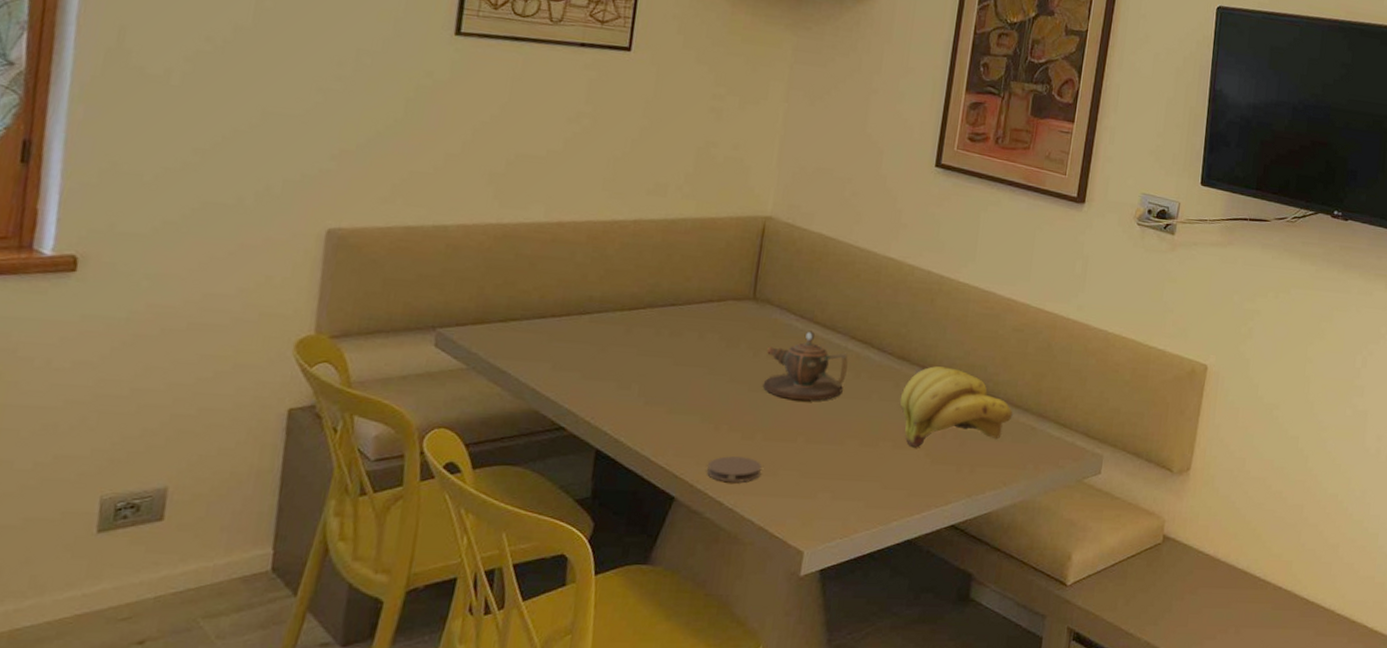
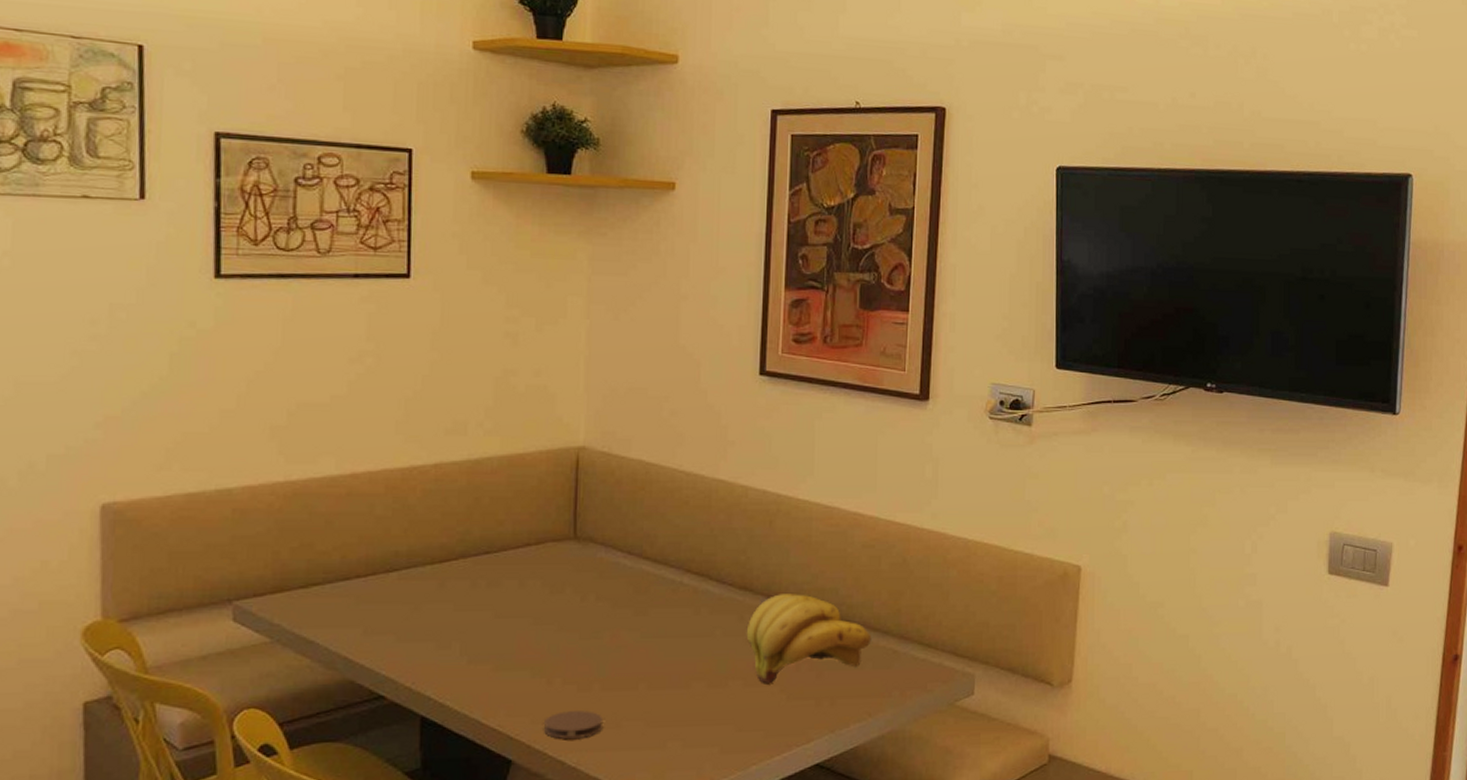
teapot: present [762,331,848,401] -> none [594,567,685,644]

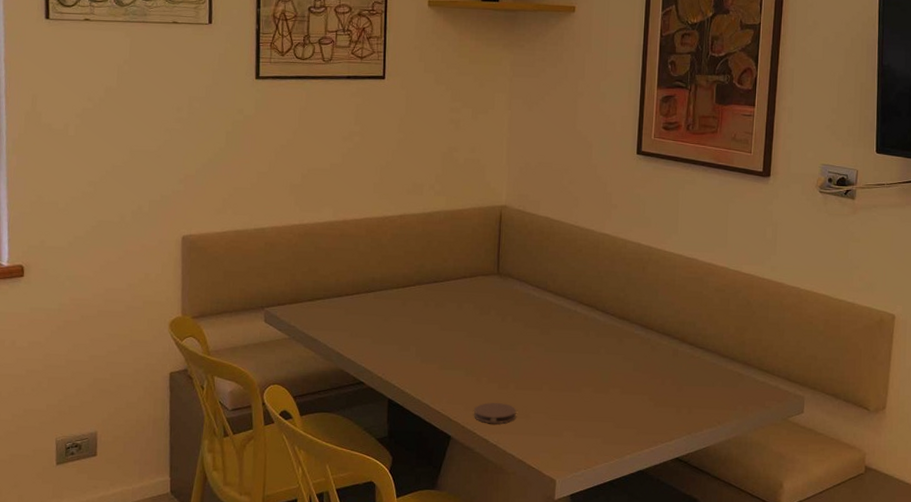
banana bunch: present [746,594,872,683] -> none [624,324,721,392]

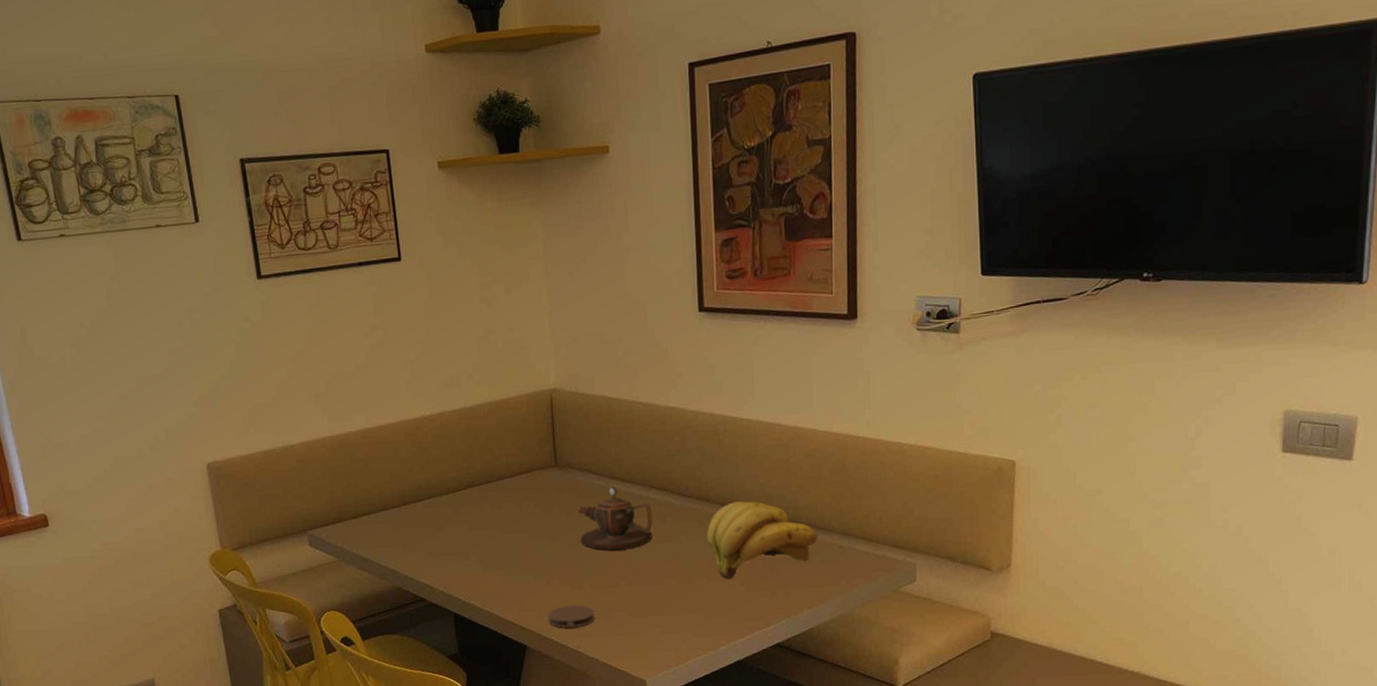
teapot: none [511,298,578,356] -> present [578,486,653,550]
banana bunch: none [624,324,721,392] -> present [706,501,818,578]

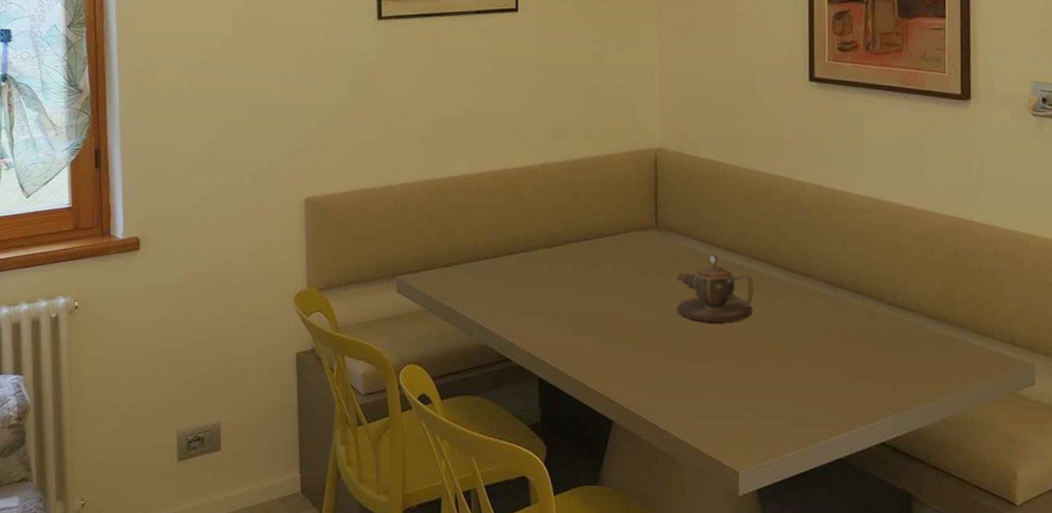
coaster: present [547,605,594,628] -> none [637,380,687,406]
banana bunch: present [706,501,818,578] -> none [810,281,929,363]

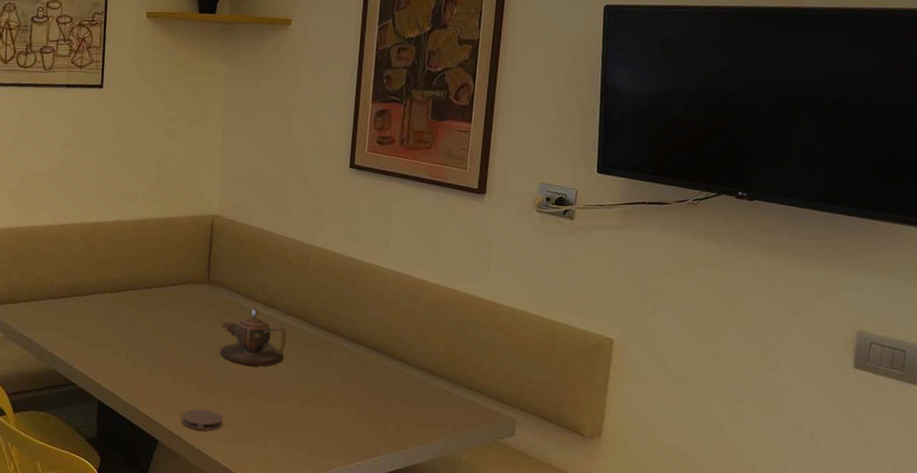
coaster: none [637,380,687,406] -> present [181,409,223,431]

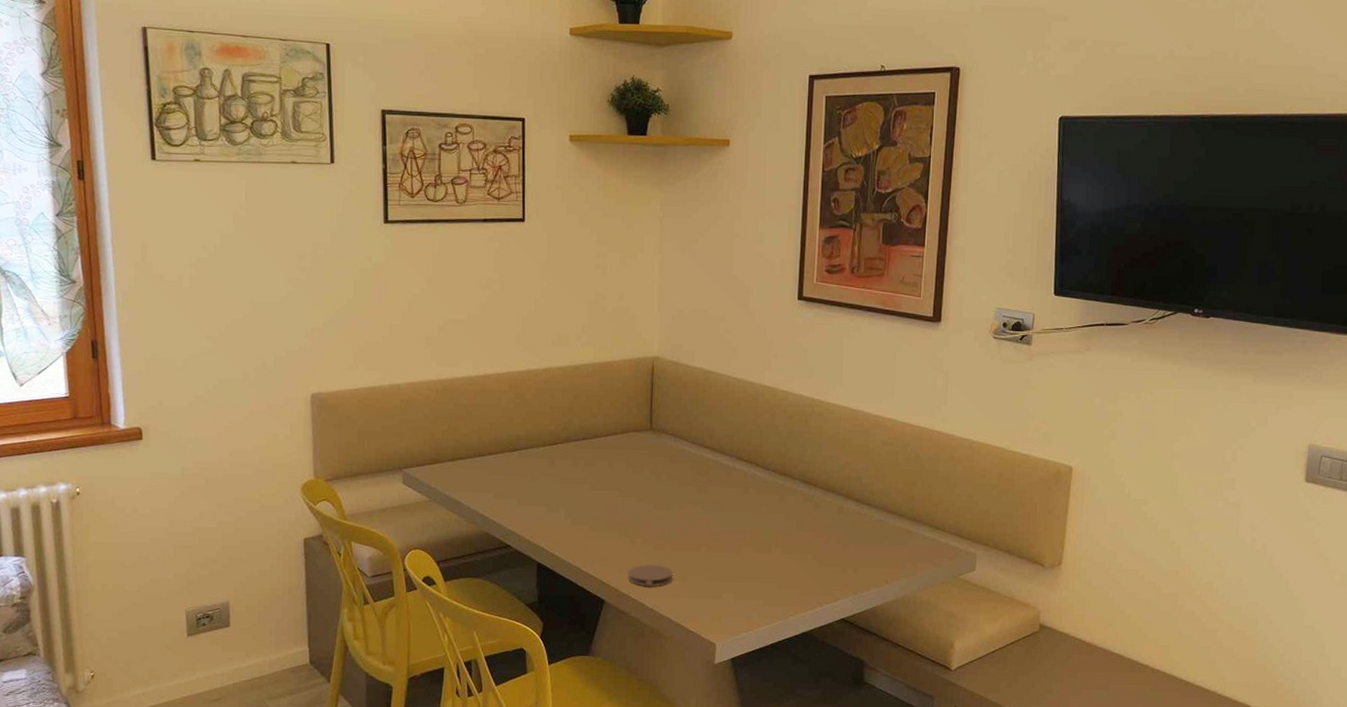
teapot: present [219,308,287,366] -> none [666,454,737,515]

